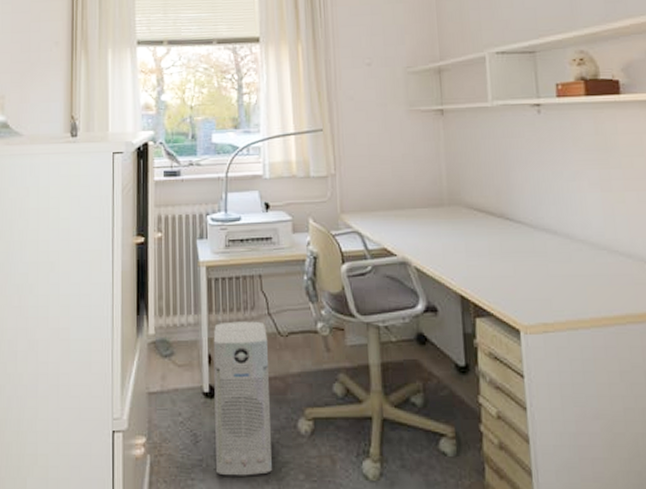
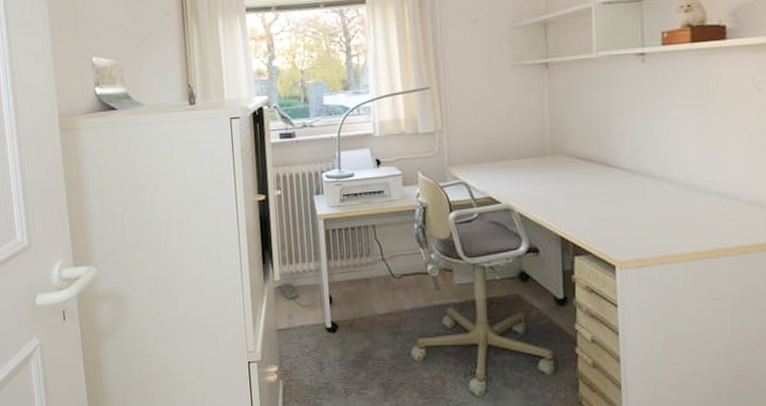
air purifier: present [213,321,272,476] -> none [333,266,390,396]

